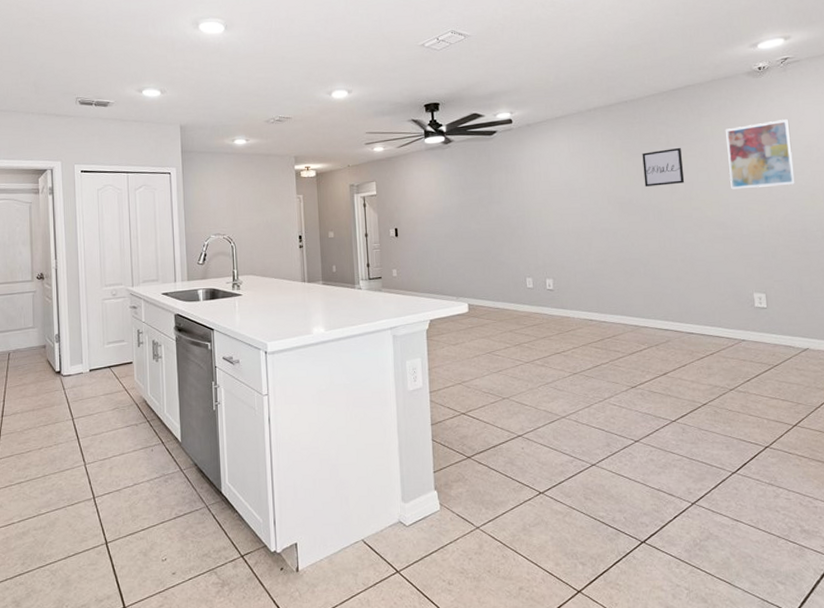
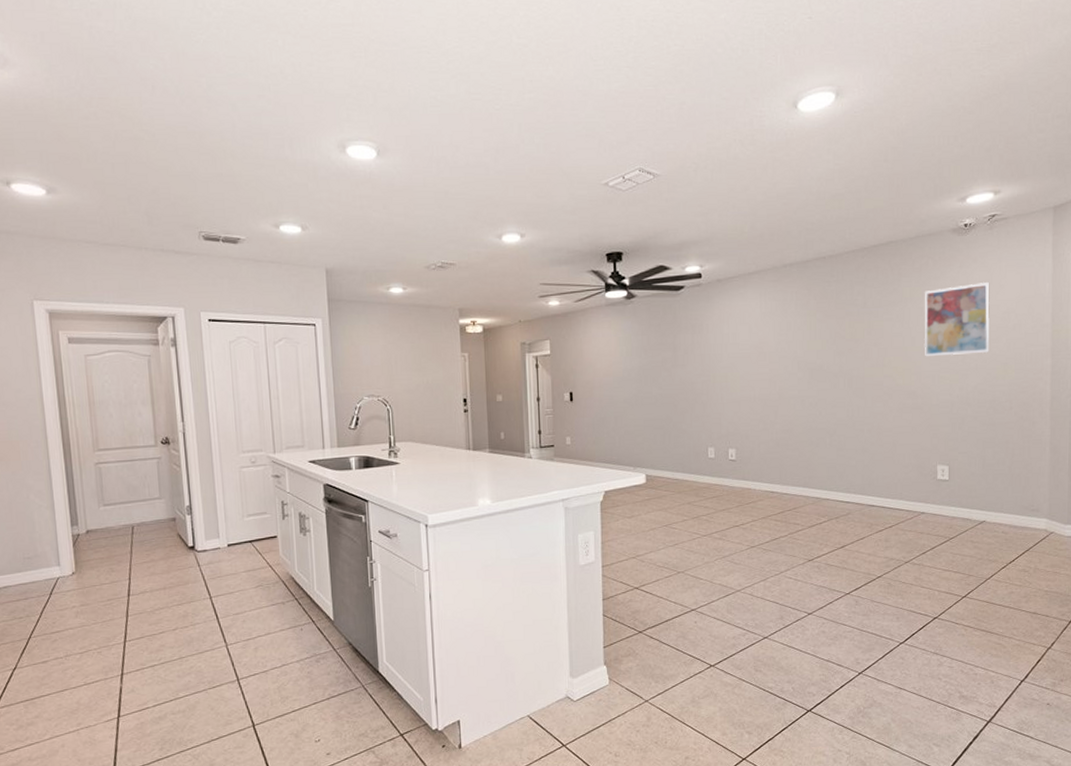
wall art: present [642,147,685,187] -> none [837,309,879,352]

